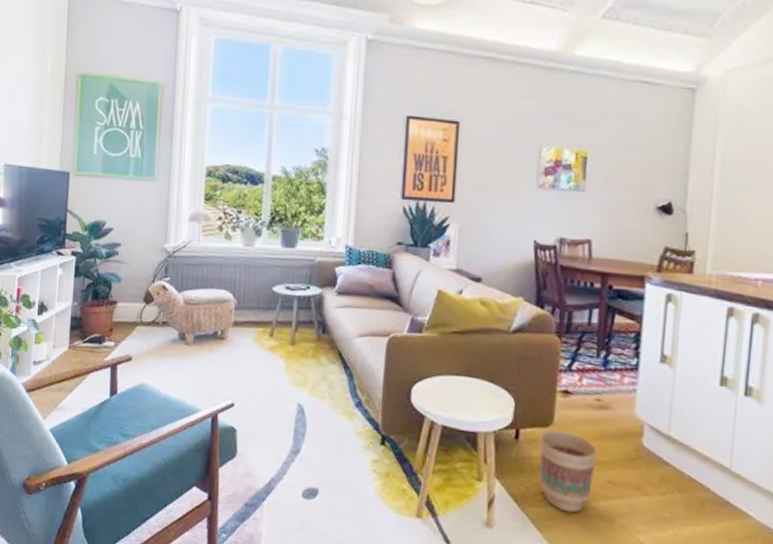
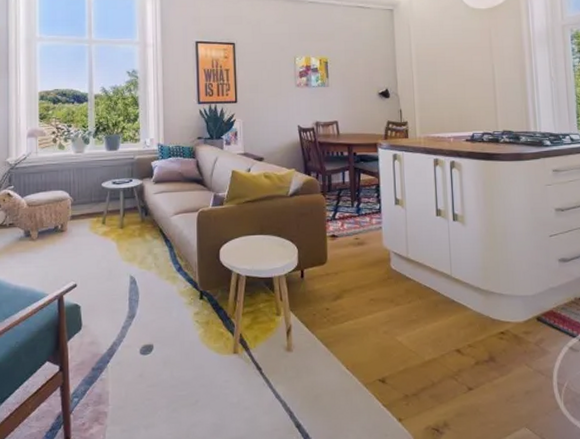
flower pot: present [539,430,597,513] -> none [319,266,361,329]

